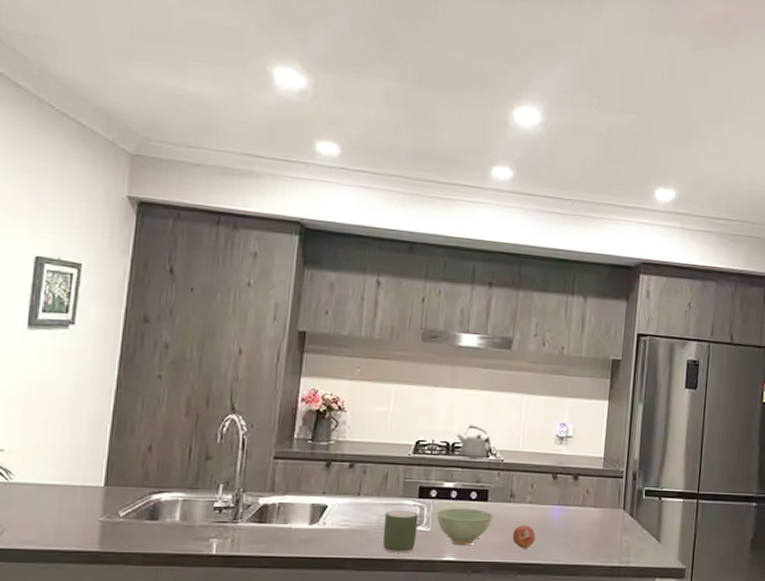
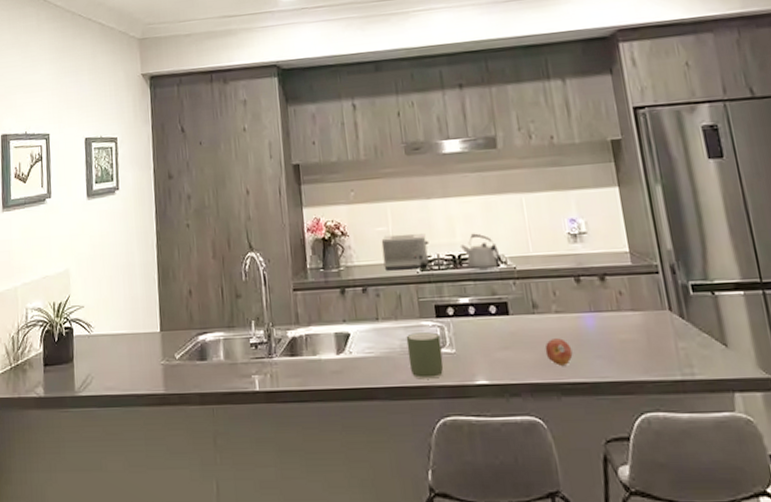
toaster: none [377,416,427,452] -> present [381,233,429,271]
bowl: present [436,508,493,546] -> none [457,324,519,367]

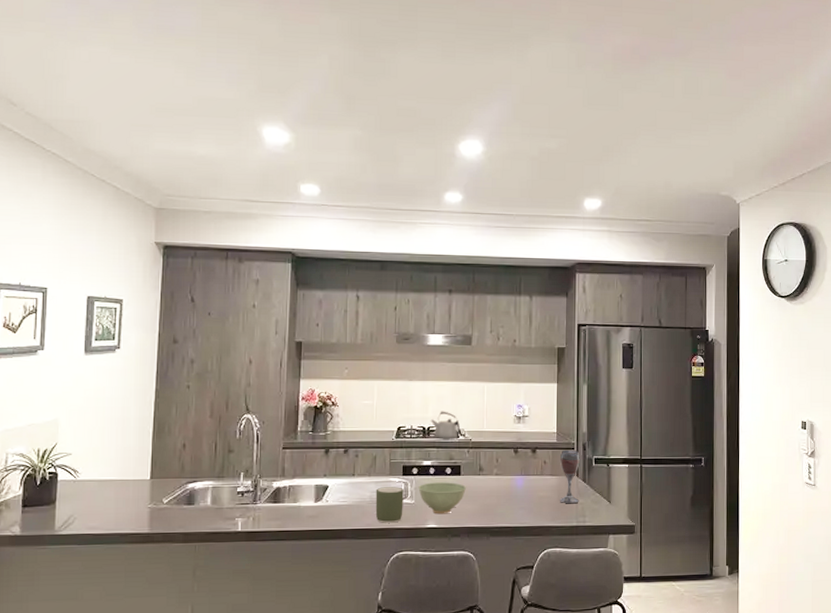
toaster: present [381,233,429,271] -> none [365,407,406,437]
bowl: none [457,324,519,367] -> present [418,482,466,514]
fruit: present [545,338,573,366] -> none [483,494,503,514]
cup: none [639,274,680,350] -> present [559,449,580,504]

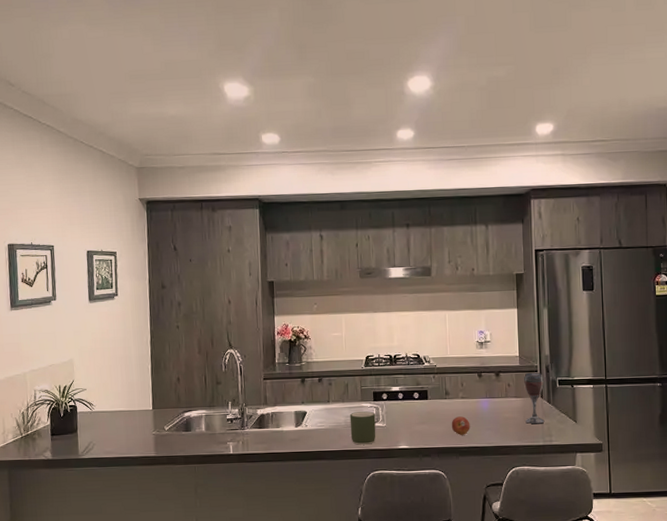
bowl: present [418,482,466,514] -> none [389,406,434,436]
kettle: present [430,411,461,440] -> none [396,339,426,367]
fruit: none [483,494,503,514] -> present [451,416,470,435]

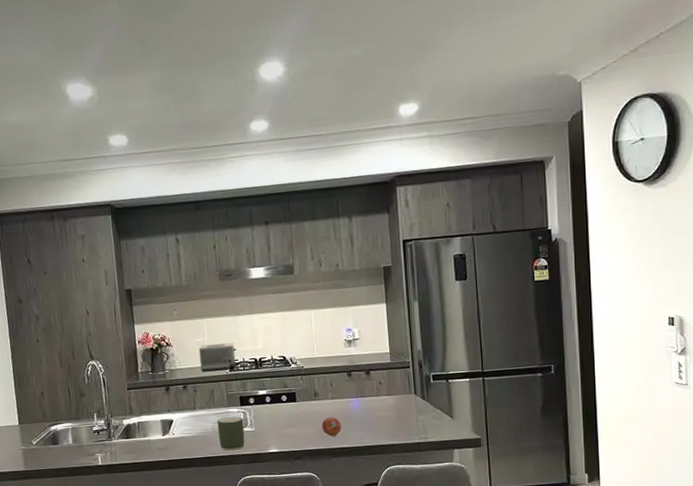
toaster: none [336,338,373,366] -> present [198,343,237,372]
cup: present [523,372,545,425] -> none [395,368,419,422]

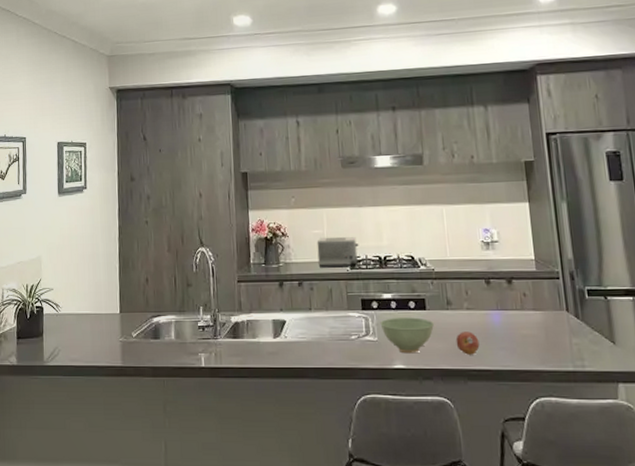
mug: present [217,416,245,451] -> none [335,322,367,362]
bowl: none [256,408,303,440] -> present [380,317,434,354]

